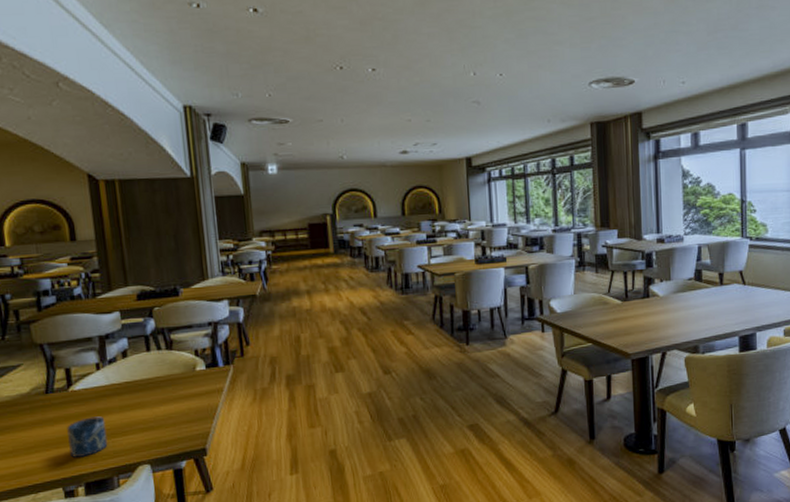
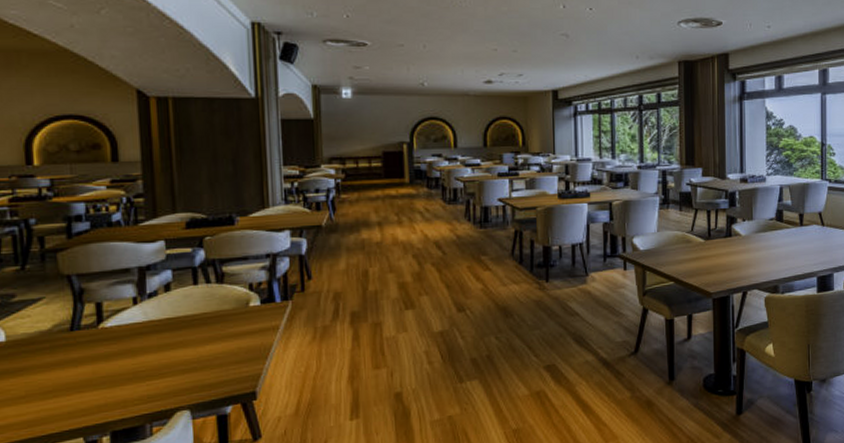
cup: present [67,416,108,458] -> none [93,356,142,403]

